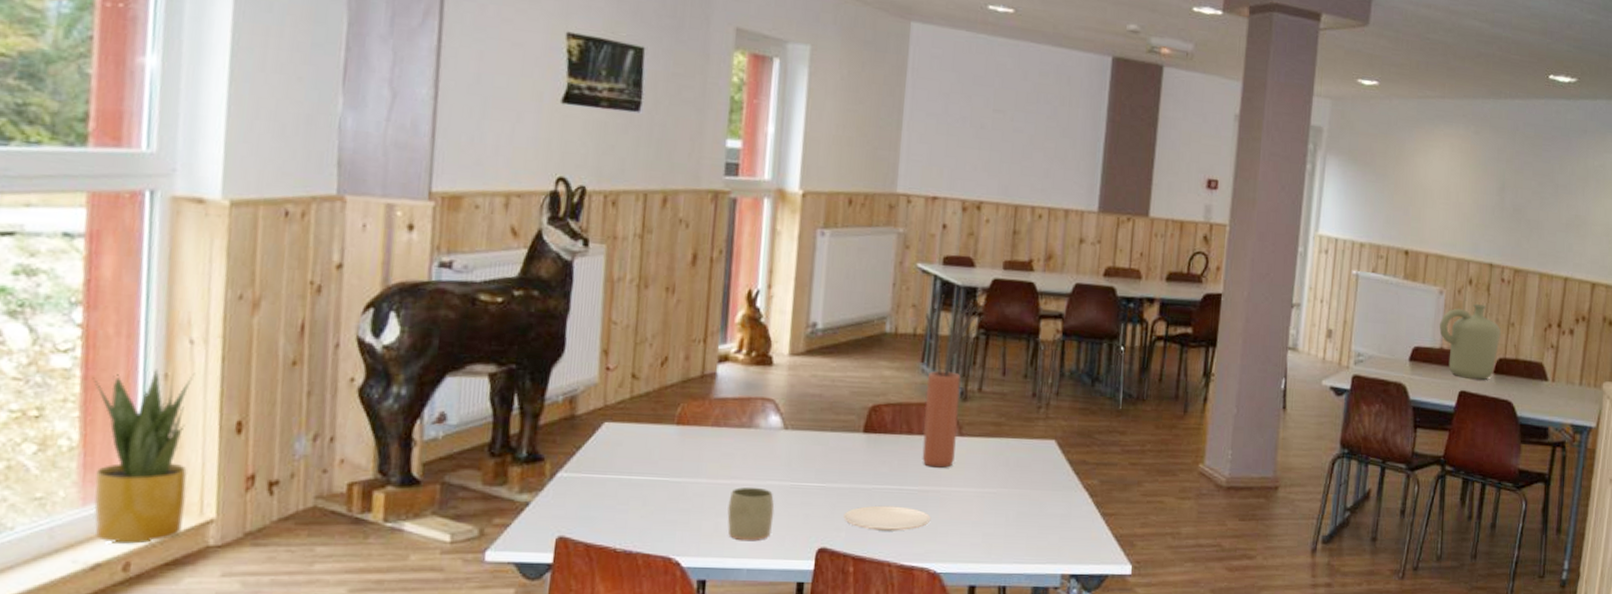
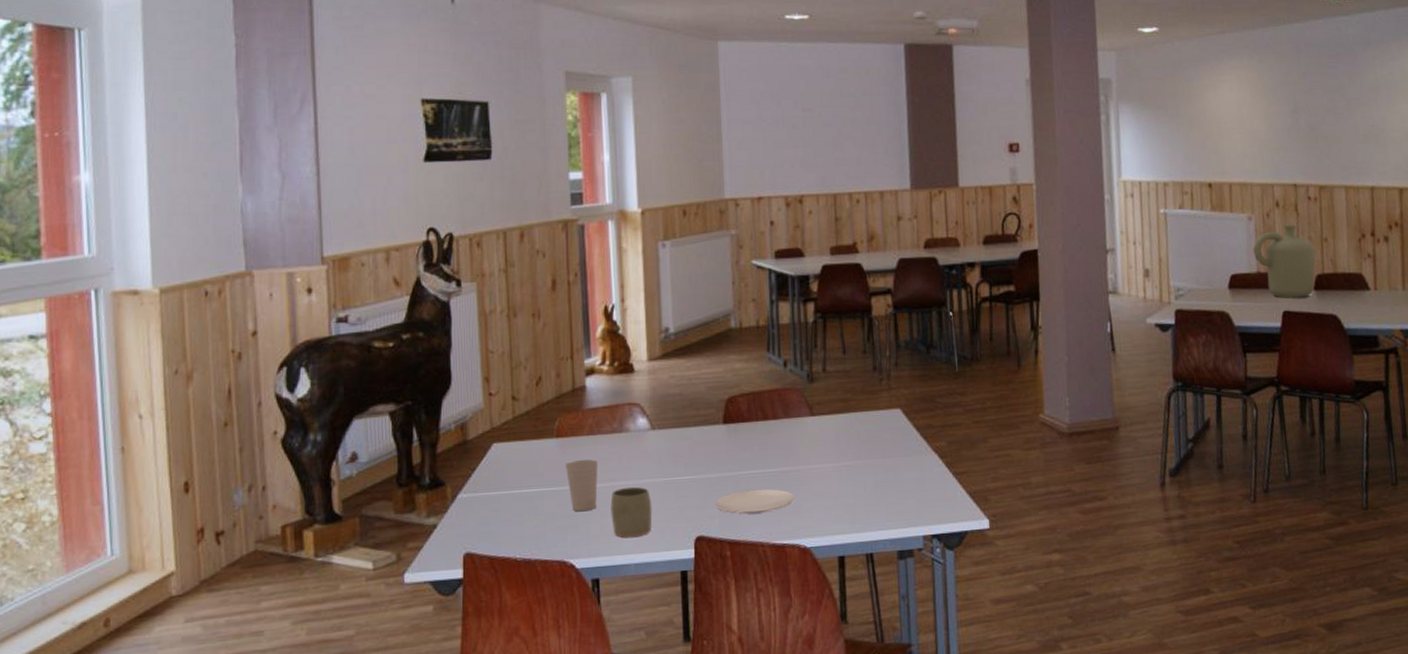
planter: present [92,369,196,544] -> none [64,443,150,603]
cup: none [683,452,720,508] -> present [566,459,598,512]
vase: present [922,287,987,468] -> none [765,277,820,449]

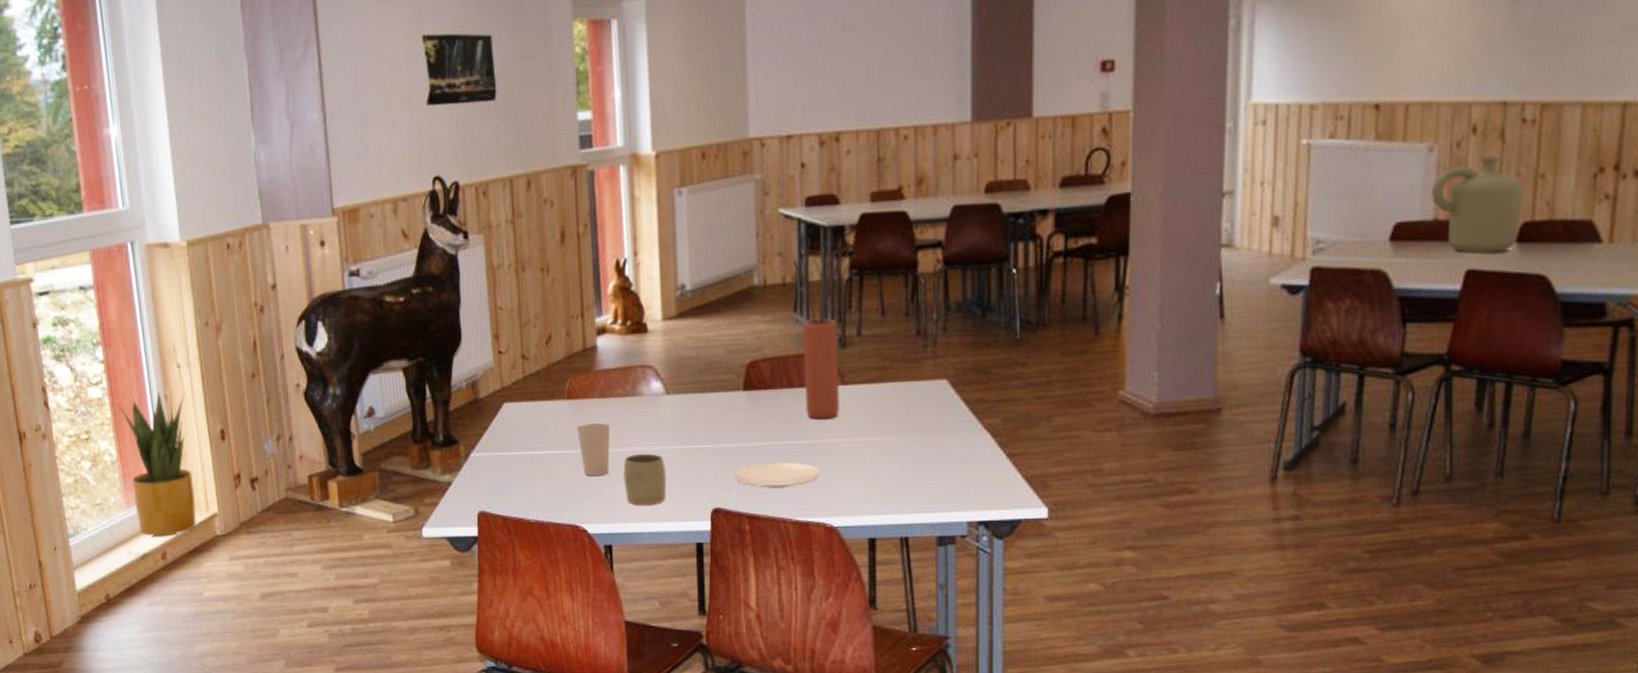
planter: none [64,443,150,603] -> present [117,391,196,537]
vase: none [765,277,820,449] -> present [792,228,857,420]

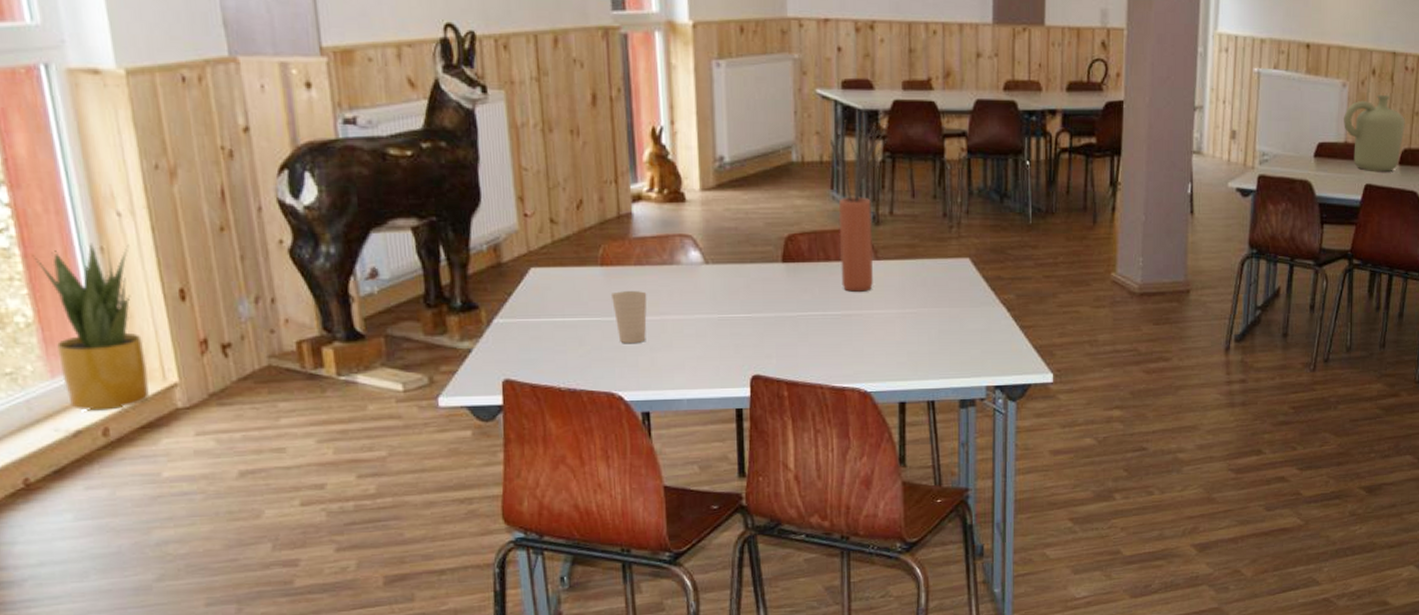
mug: present [623,453,667,505] -> none [661,321,706,372]
plate: present [733,462,822,488] -> none [772,331,857,356]

